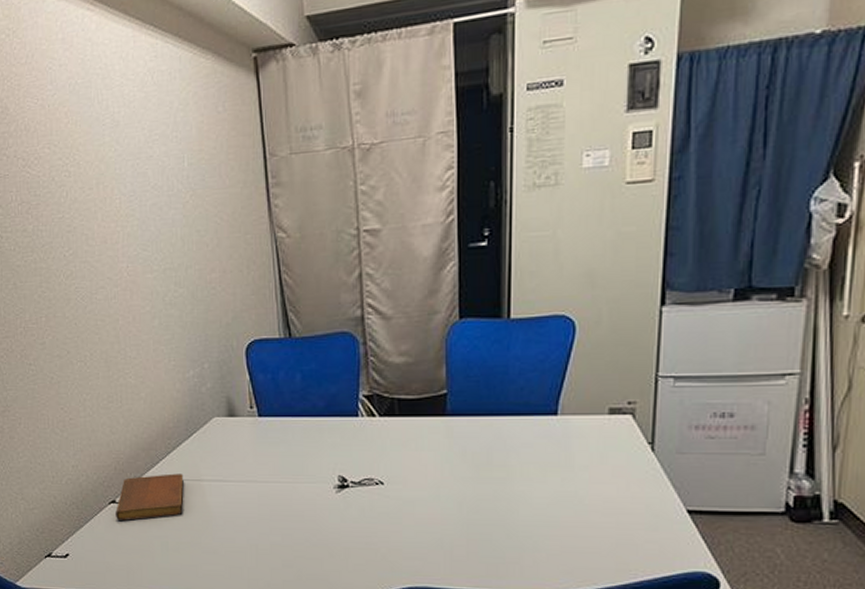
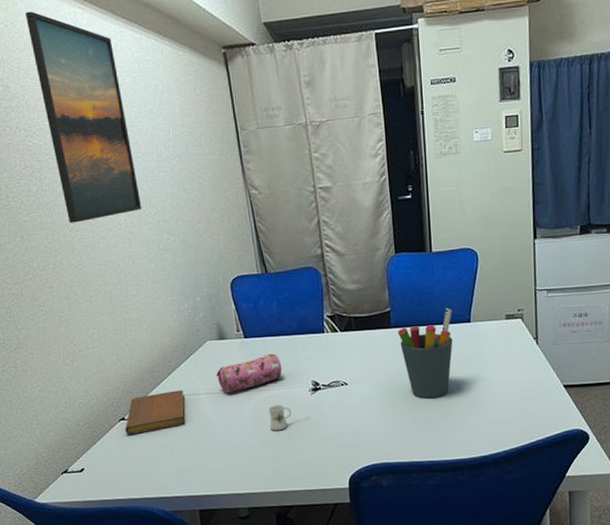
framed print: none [29,16,147,270] -> present [25,11,142,223]
pencil case: none [222,438,302,481] -> present [216,353,282,393]
mug: none [282,501,333,534] -> present [268,404,310,431]
pen holder: none [455,394,532,511] -> present [398,308,453,399]

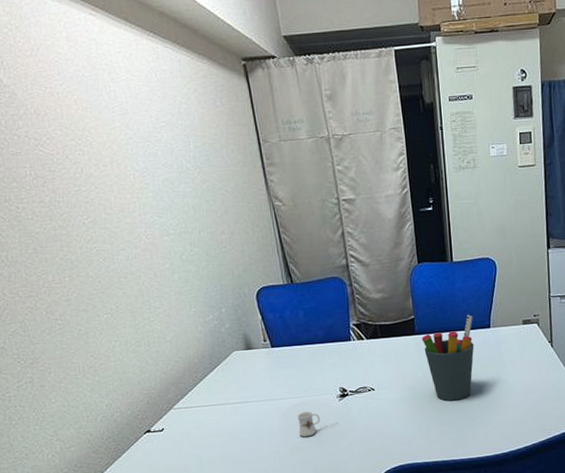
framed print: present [25,11,142,223] -> none [31,16,163,235]
notebook: present [125,390,186,435] -> none [151,400,213,447]
pencil case: present [216,353,282,393] -> none [244,362,310,402]

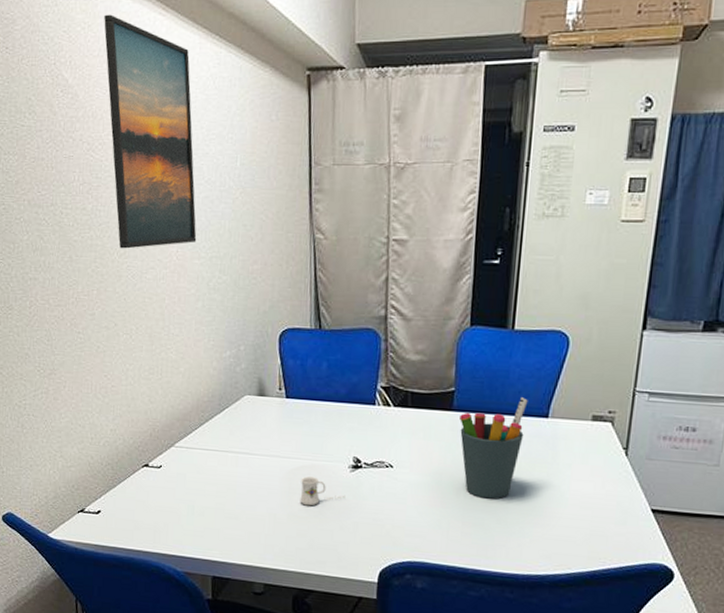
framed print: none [31,16,163,235] -> present [104,14,197,249]

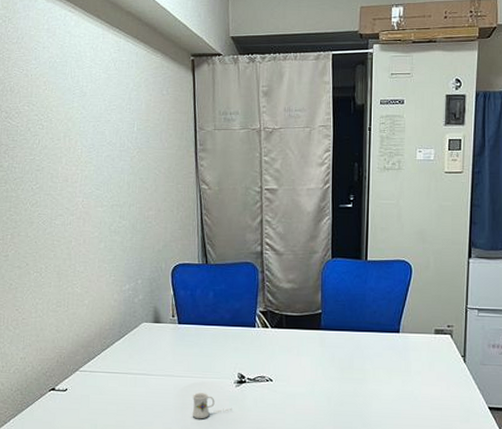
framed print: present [104,14,197,249] -> none [22,11,100,199]
pen holder: present [460,397,528,499] -> none [327,316,382,405]

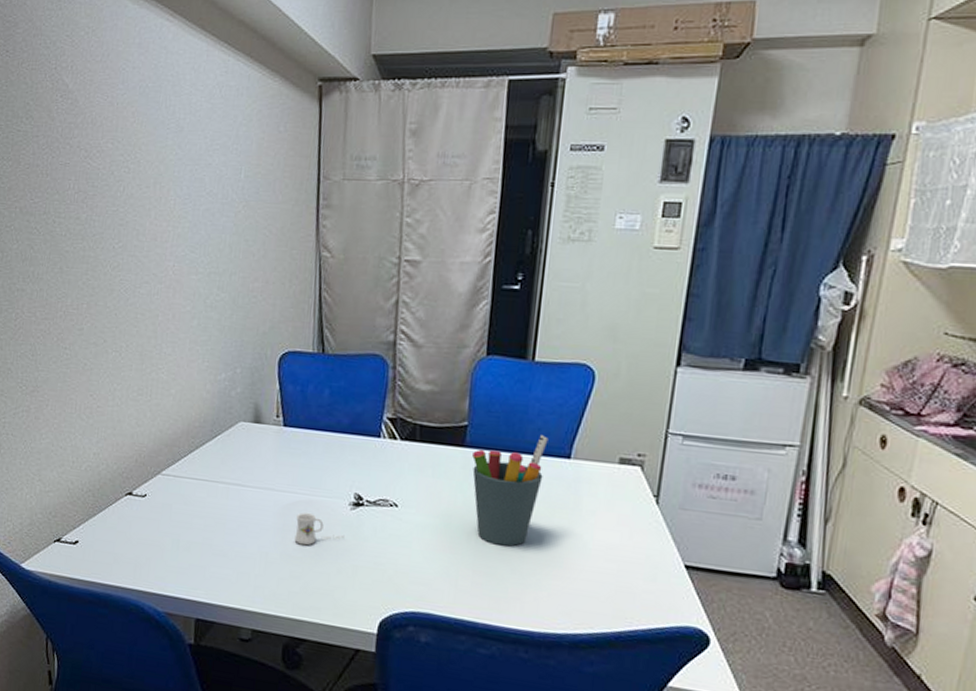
pen holder: none [327,316,382,405] -> present [472,435,549,546]

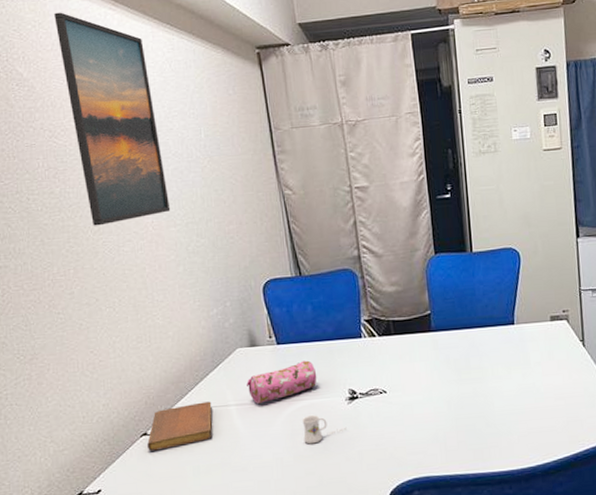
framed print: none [108,19,196,262] -> present [54,12,171,226]
notebook: none [130,471,203,515] -> present [147,401,213,451]
pencil case: none [243,450,322,488] -> present [247,360,317,404]
pen holder: present [472,435,549,546] -> none [439,310,497,406]

